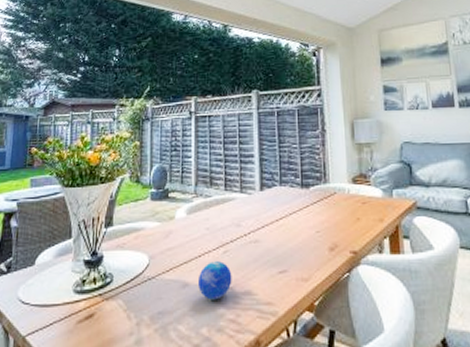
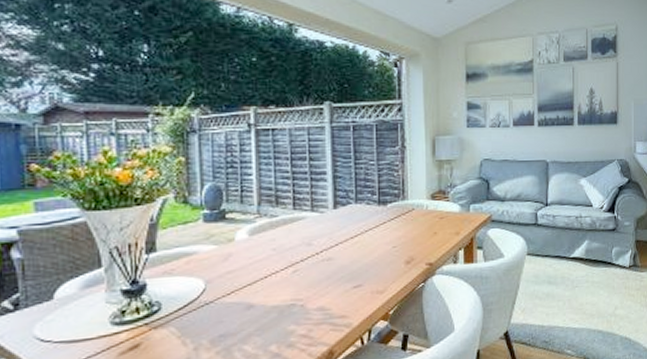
decorative orb: present [199,261,232,300] -> none [265,281,303,319]

